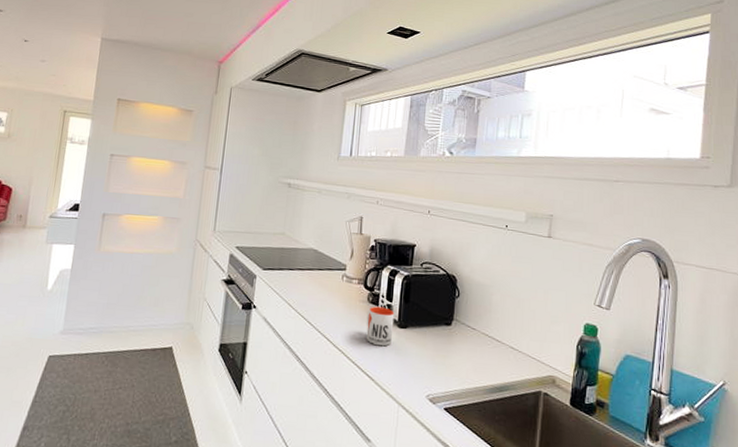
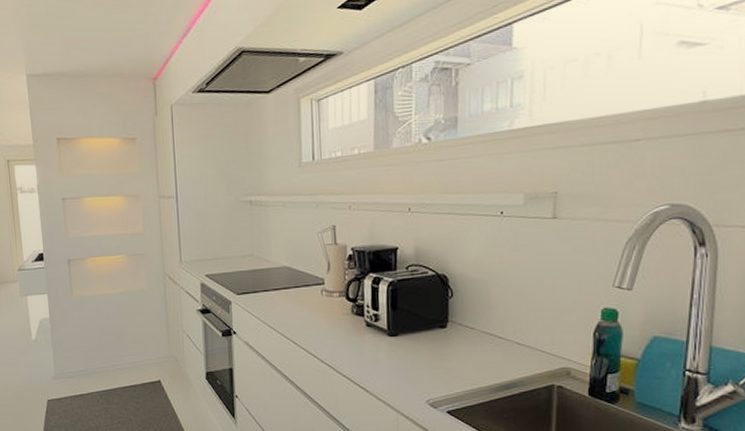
mug: present [366,306,395,346] -> none [352,317,383,357]

